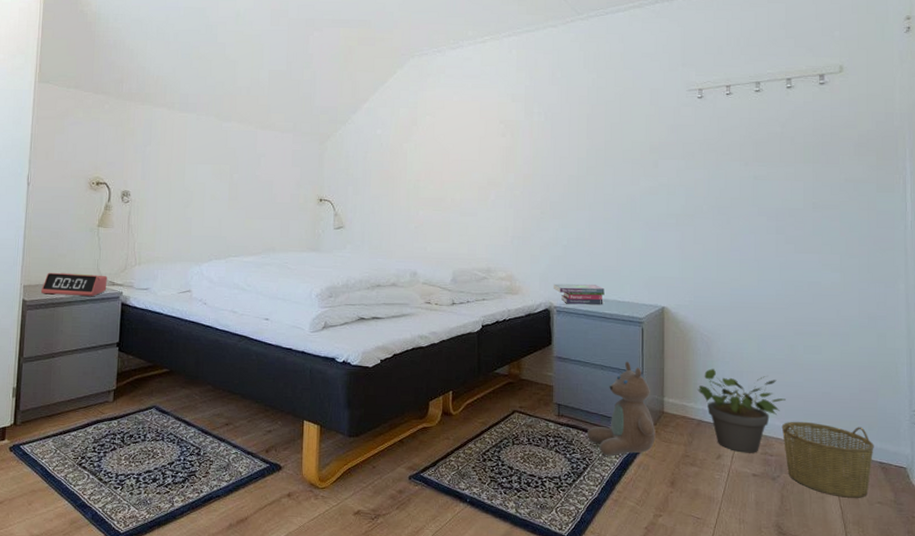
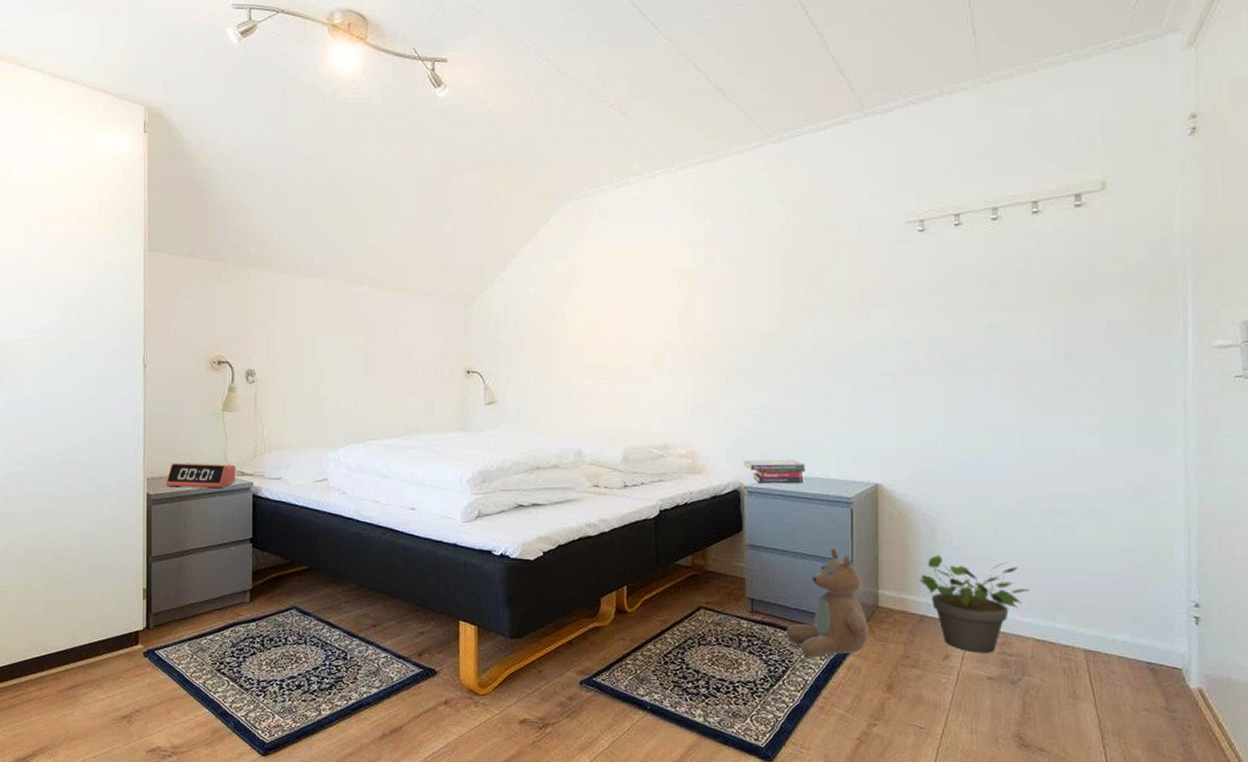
basket: present [781,421,874,498] -> none [1023,615,1141,705]

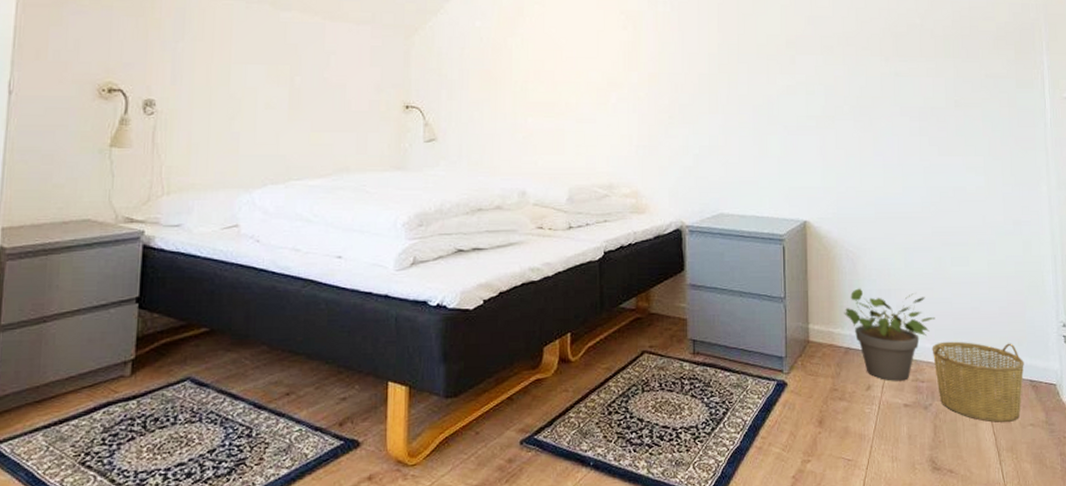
alarm clock: present [165,463,236,489] -> none [26,208,123,239]
books: present [742,460,805,484] -> none [684,199,742,223]
teddy bear: present [786,548,869,658] -> none [726,285,801,397]
basket: none [1023,615,1141,705] -> present [932,341,1024,422]

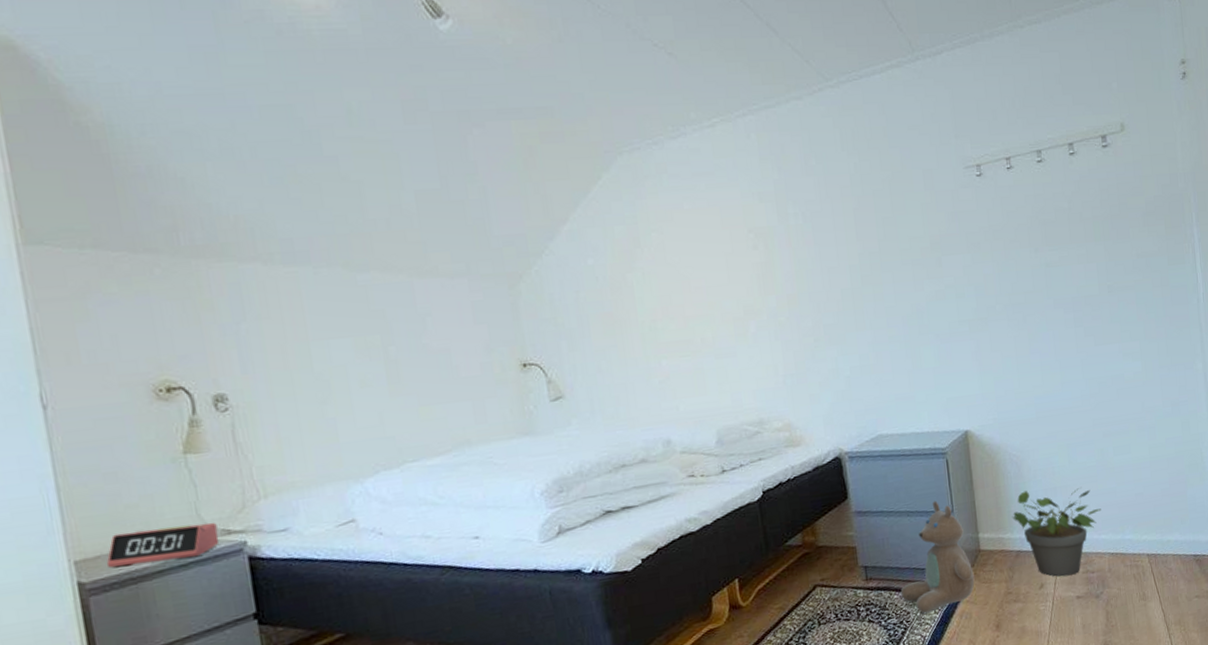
alarm clock: none [26,208,123,239] -> present [106,522,220,568]
teddy bear: none [726,285,801,397] -> present [900,500,975,614]
basket: present [932,341,1024,422] -> none [1099,522,1188,600]

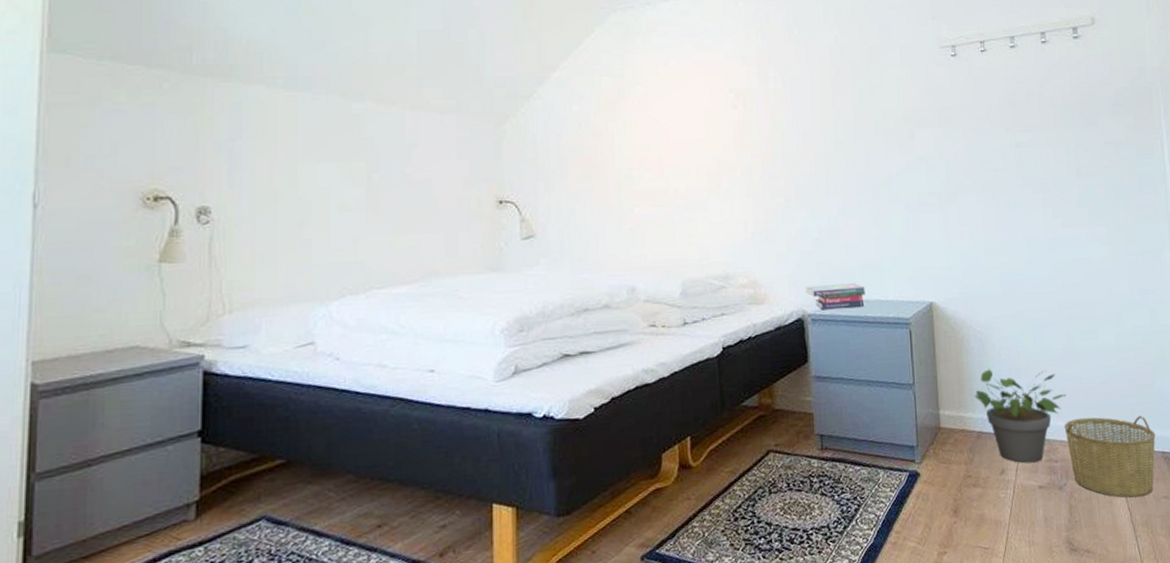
alarm clock: present [106,522,220,568] -> none [62,333,178,372]
books: none [840,418,901,447] -> present [805,283,865,310]
teddy bear: present [900,500,975,614] -> none [856,372,934,491]
basket: none [1099,522,1188,600] -> present [1064,415,1156,498]

